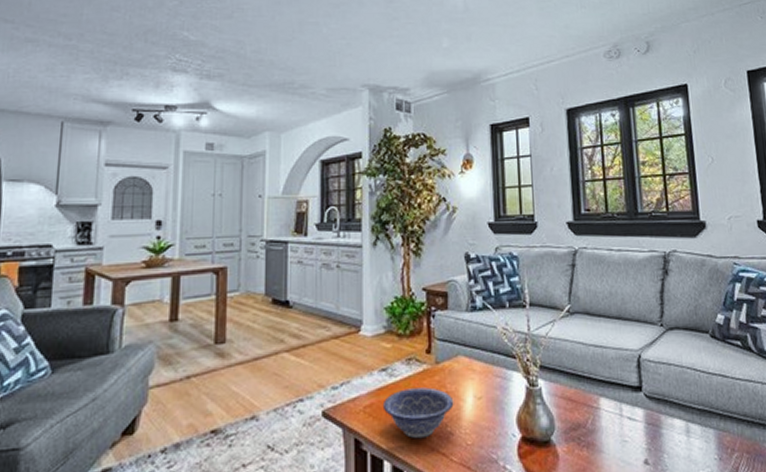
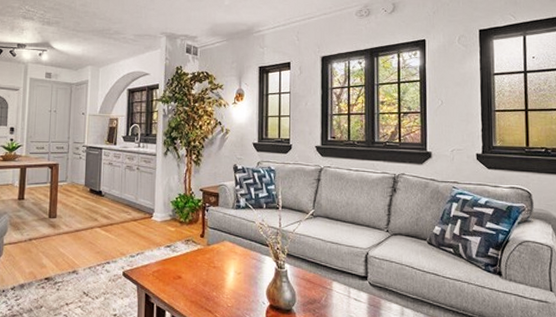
decorative bowl: present [382,387,454,439] -> none [166,261,220,299]

